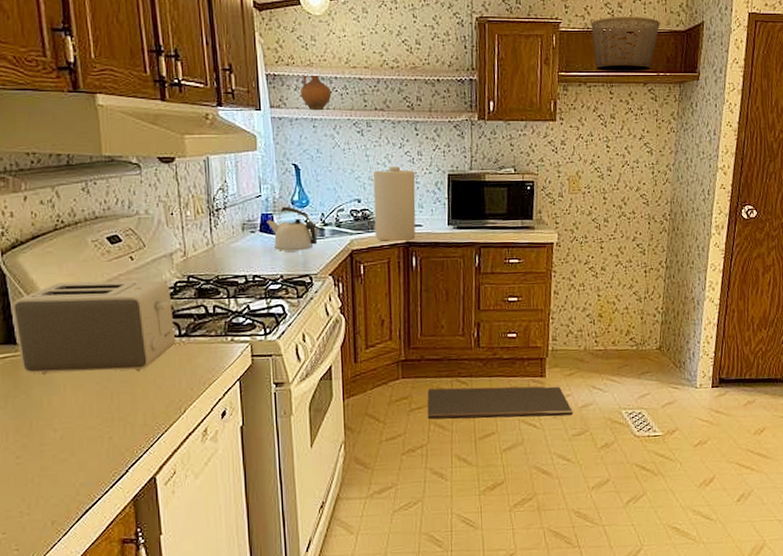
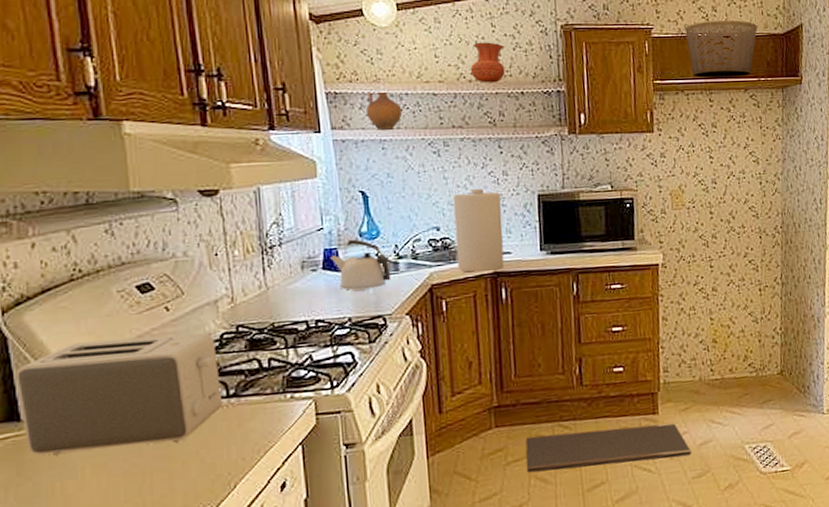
ceramic pot: none [392,32,424,70] -> present [470,42,506,83]

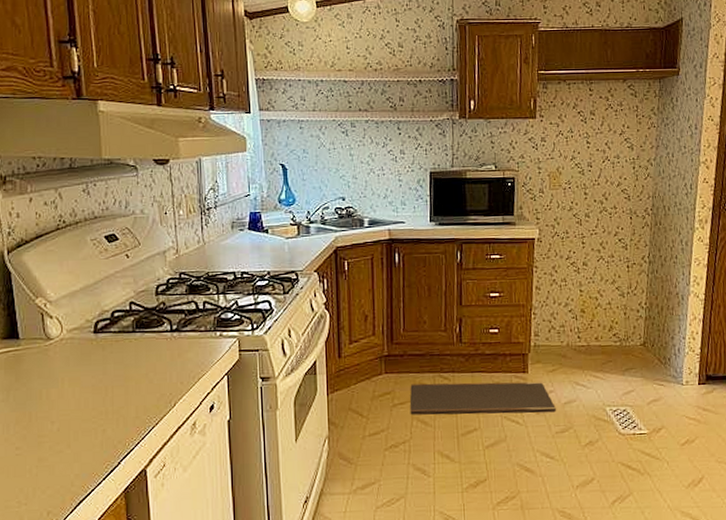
toaster: present [15,332,223,456] -> none [16,277,168,368]
kettle: present [330,239,391,292] -> none [255,205,303,250]
ceramic jug: present [367,90,403,131] -> none [288,77,318,113]
paper towel holder: present [452,188,504,273] -> none [357,164,399,239]
ceramic pot: present [470,42,506,83] -> none [376,35,407,72]
basket: present [683,19,758,79] -> none [568,14,640,70]

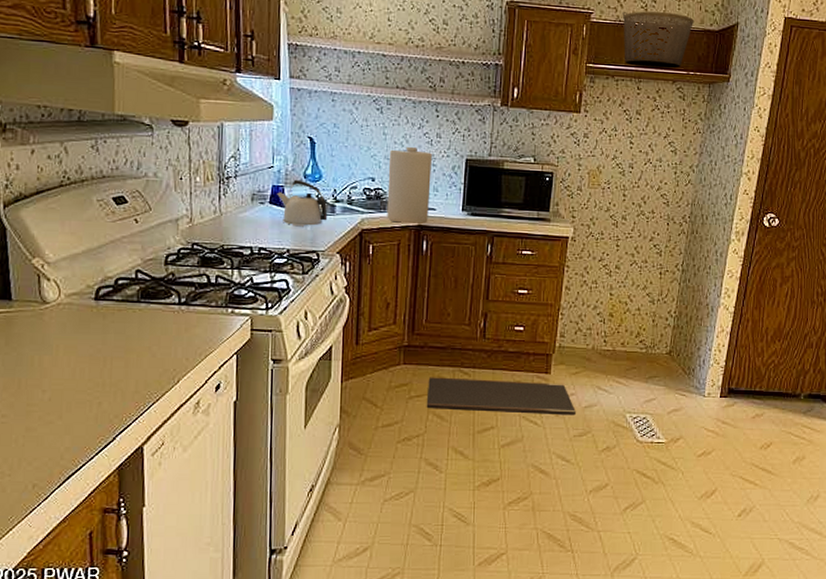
kettle: none [255,205,303,250] -> present [277,179,328,227]
paper towel holder: none [357,164,399,239] -> present [387,146,432,224]
basket: none [568,14,640,70] -> present [622,11,695,69]

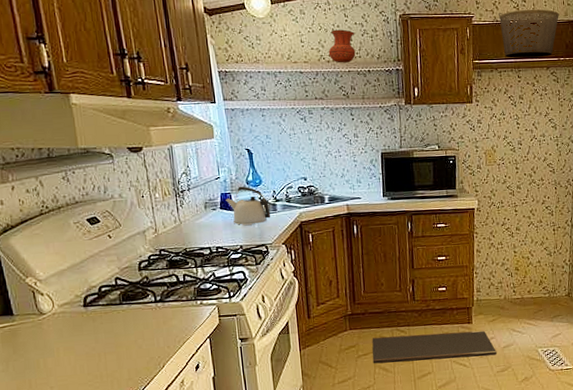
paper towel holder: present [387,146,432,224] -> none [316,147,356,213]
ceramic pot: none [418,10,452,51] -> present [328,29,356,63]

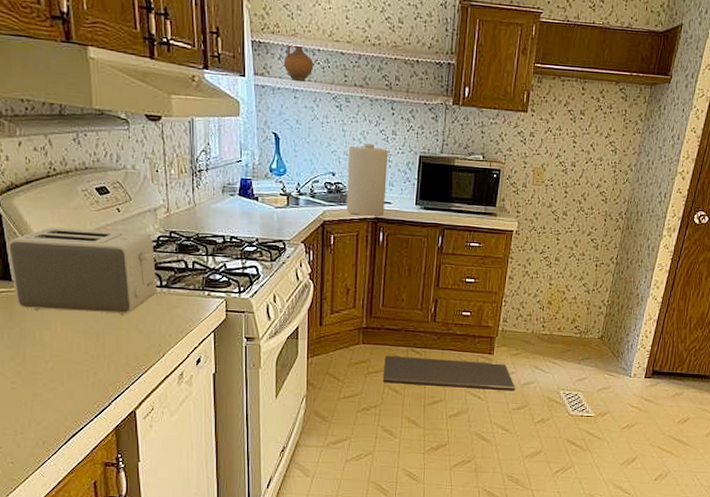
toaster: none [7,254,153,340] -> present [8,227,158,315]
kettle: present [226,186,271,226] -> none [245,173,292,218]
ceramic jug: none [249,69,277,102] -> present [284,43,314,83]
paper towel holder: none [316,147,356,213] -> present [346,143,388,217]
ceramic pot: present [328,29,356,63] -> none [375,8,407,49]
basket: present [498,9,560,59] -> none [570,11,640,70]

